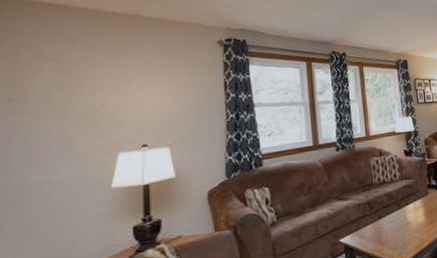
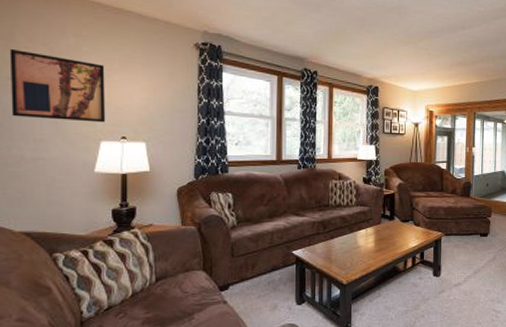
wall art: none [11,68,124,141] -> present [9,48,106,123]

